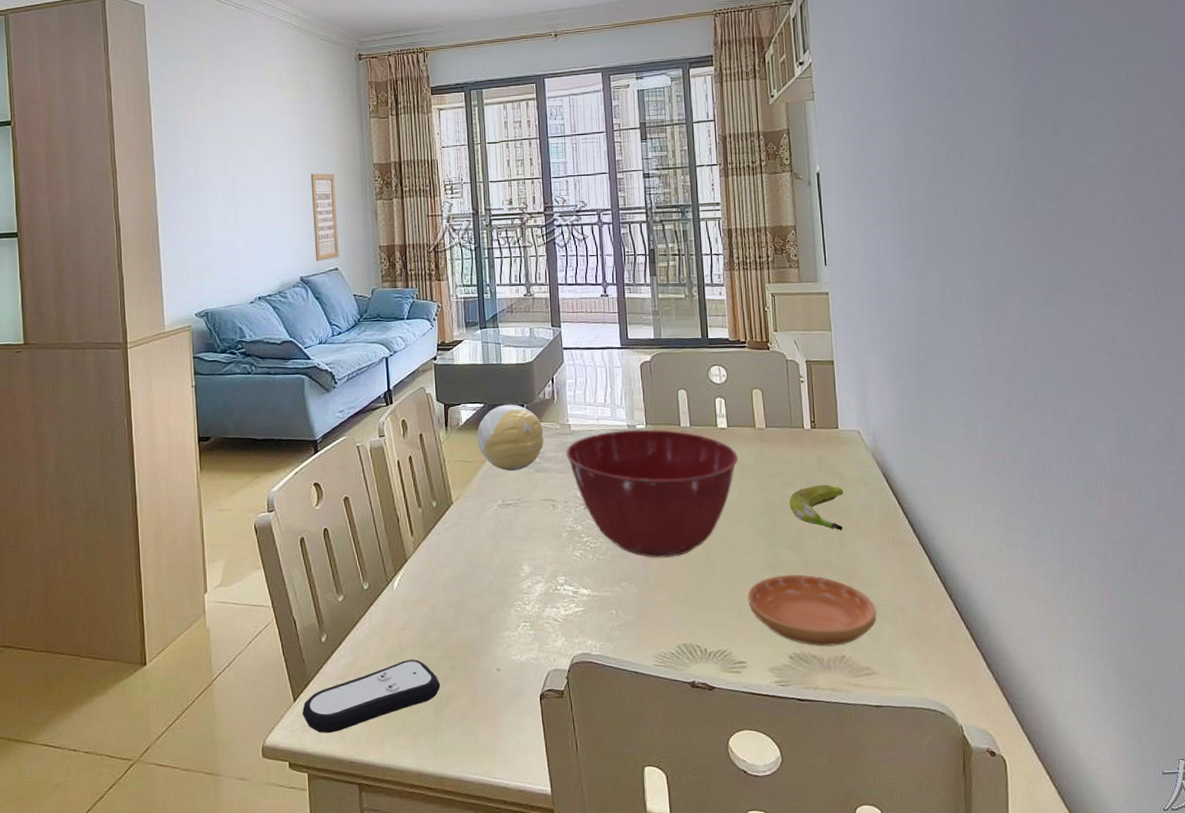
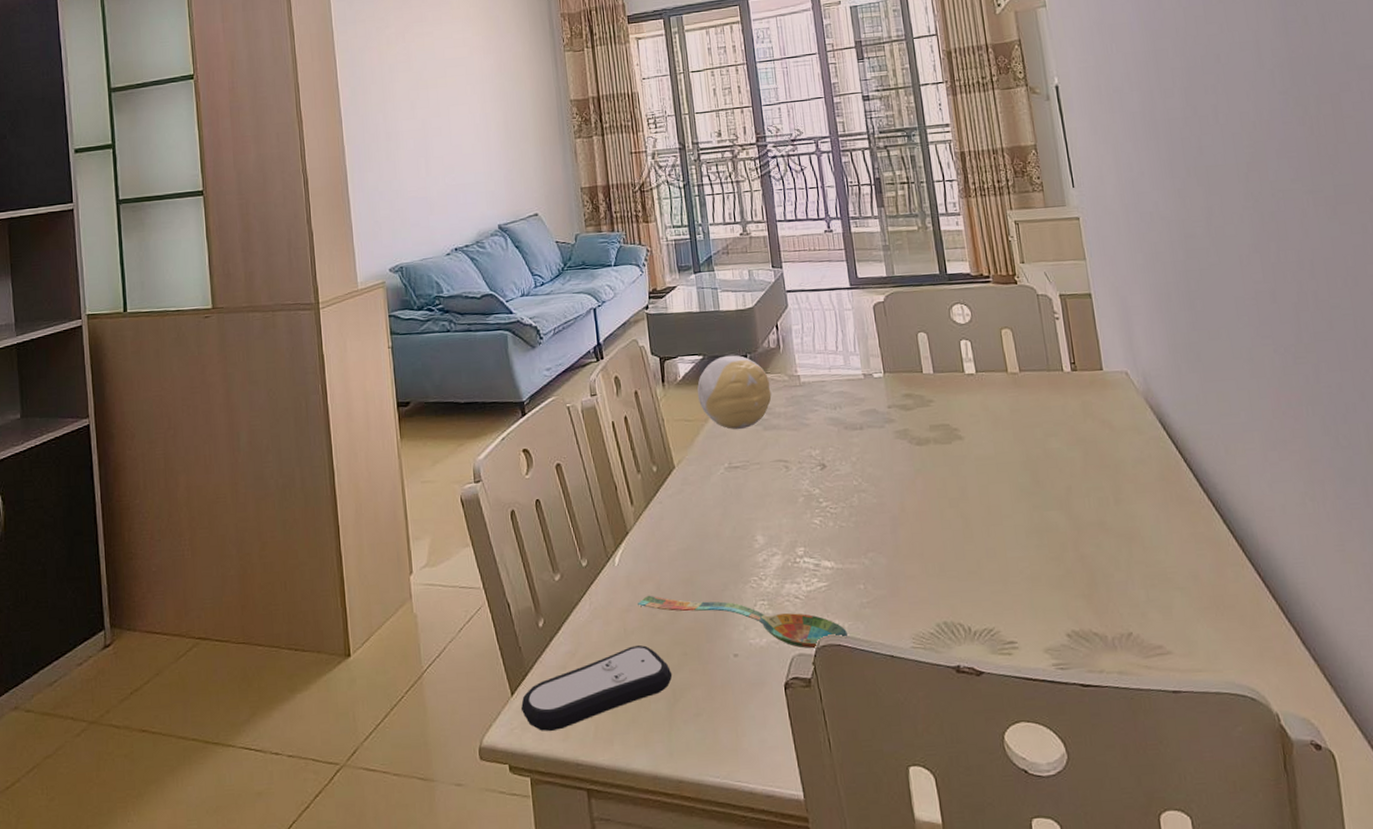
wall art: present [310,173,339,262] -> none [504,112,539,208]
spoon: none [413,615,598,665] -> present [638,595,847,649]
mixing bowl: present [565,429,738,558] -> none [796,377,991,524]
saucer: present [747,574,876,647] -> none [1012,539,1165,623]
banana: present [788,484,843,531] -> none [1052,434,1117,488]

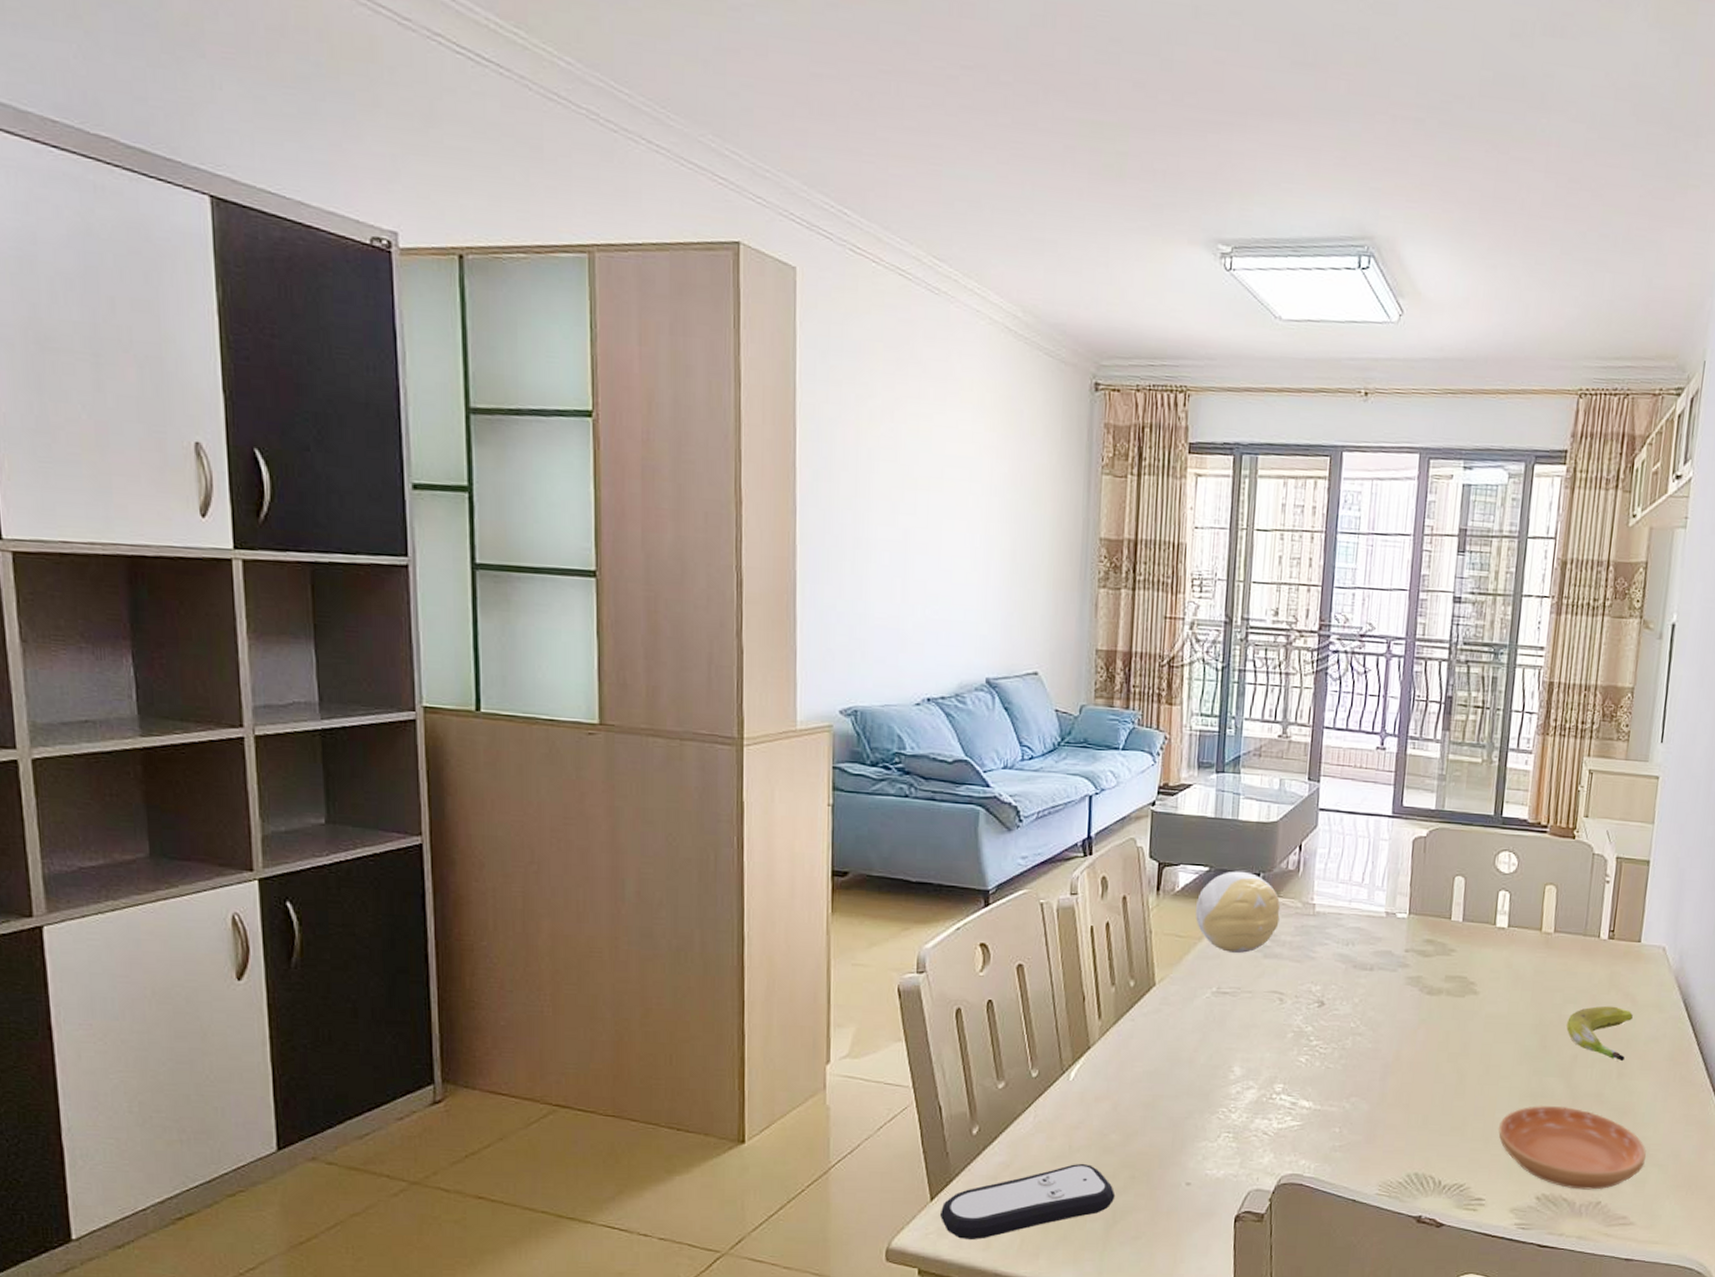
spoon: present [638,595,847,649] -> none [1089,1114,1312,1186]
saucer: none [1012,539,1165,623] -> present [1498,1106,1646,1190]
banana: none [1052,434,1117,488] -> present [1566,1006,1633,1062]

